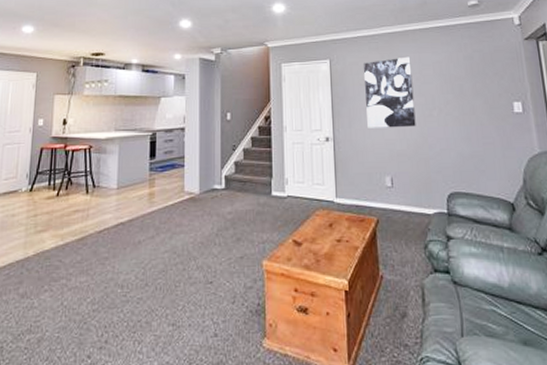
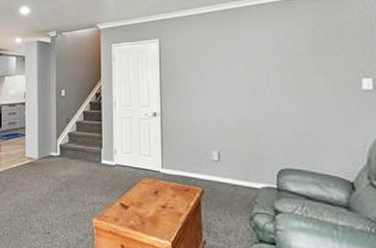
wall art: present [363,56,416,128] -> none [193,33,247,105]

